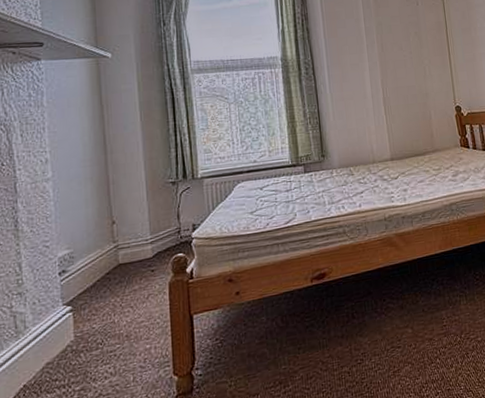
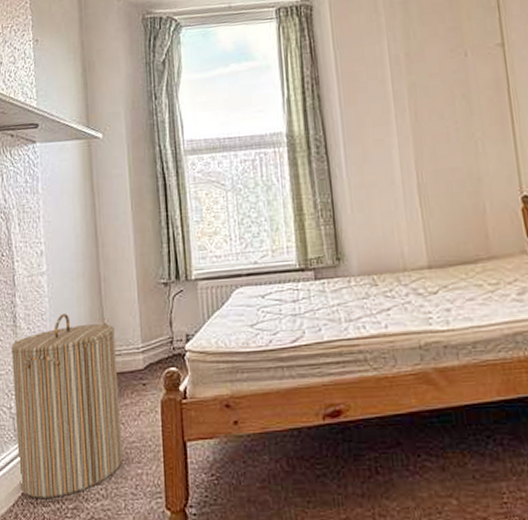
laundry hamper: none [11,214,132,388] -> present [11,313,123,498]

